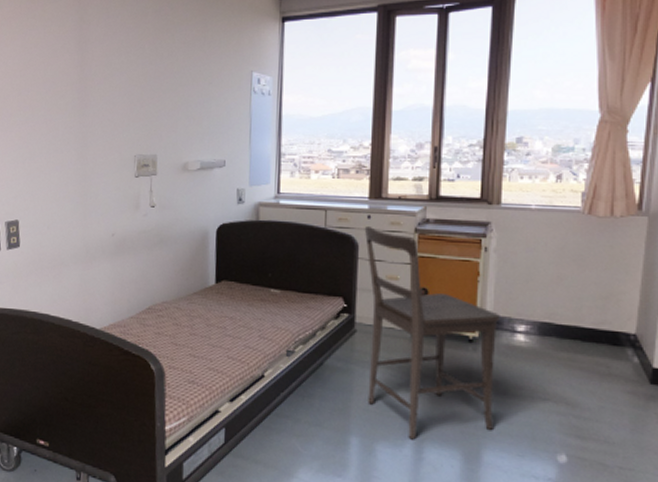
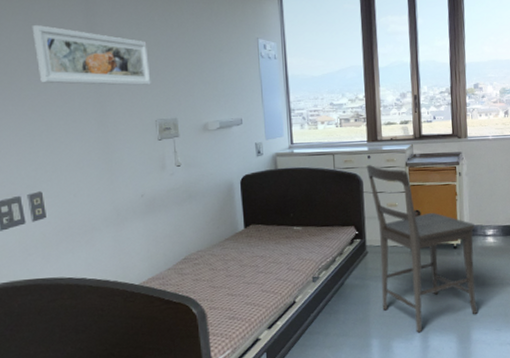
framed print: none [27,51,135,117] -> present [32,25,151,86]

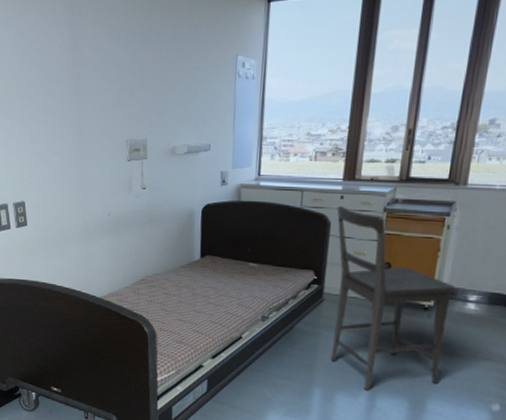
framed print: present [32,25,151,86] -> none [23,37,126,103]

